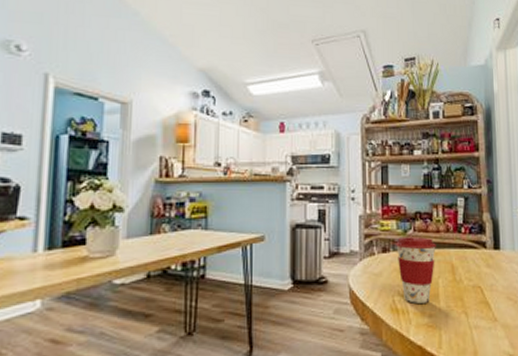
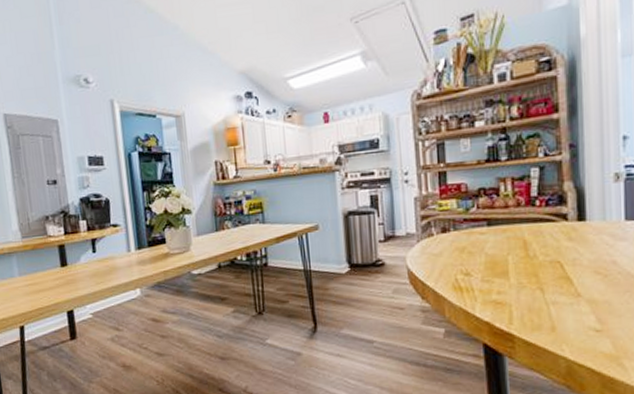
coffee cup: present [396,237,436,303] -> none [457,214,504,281]

